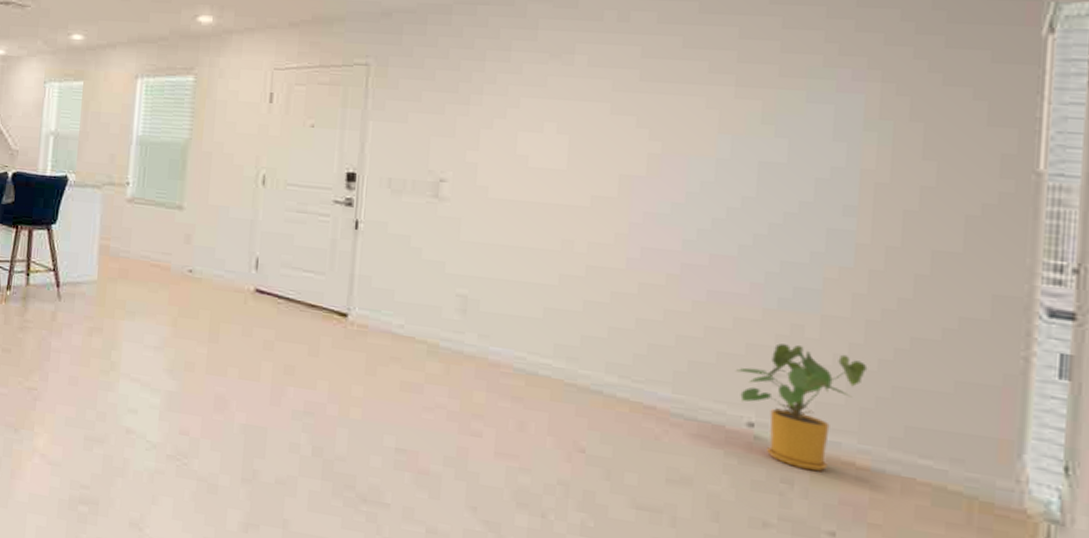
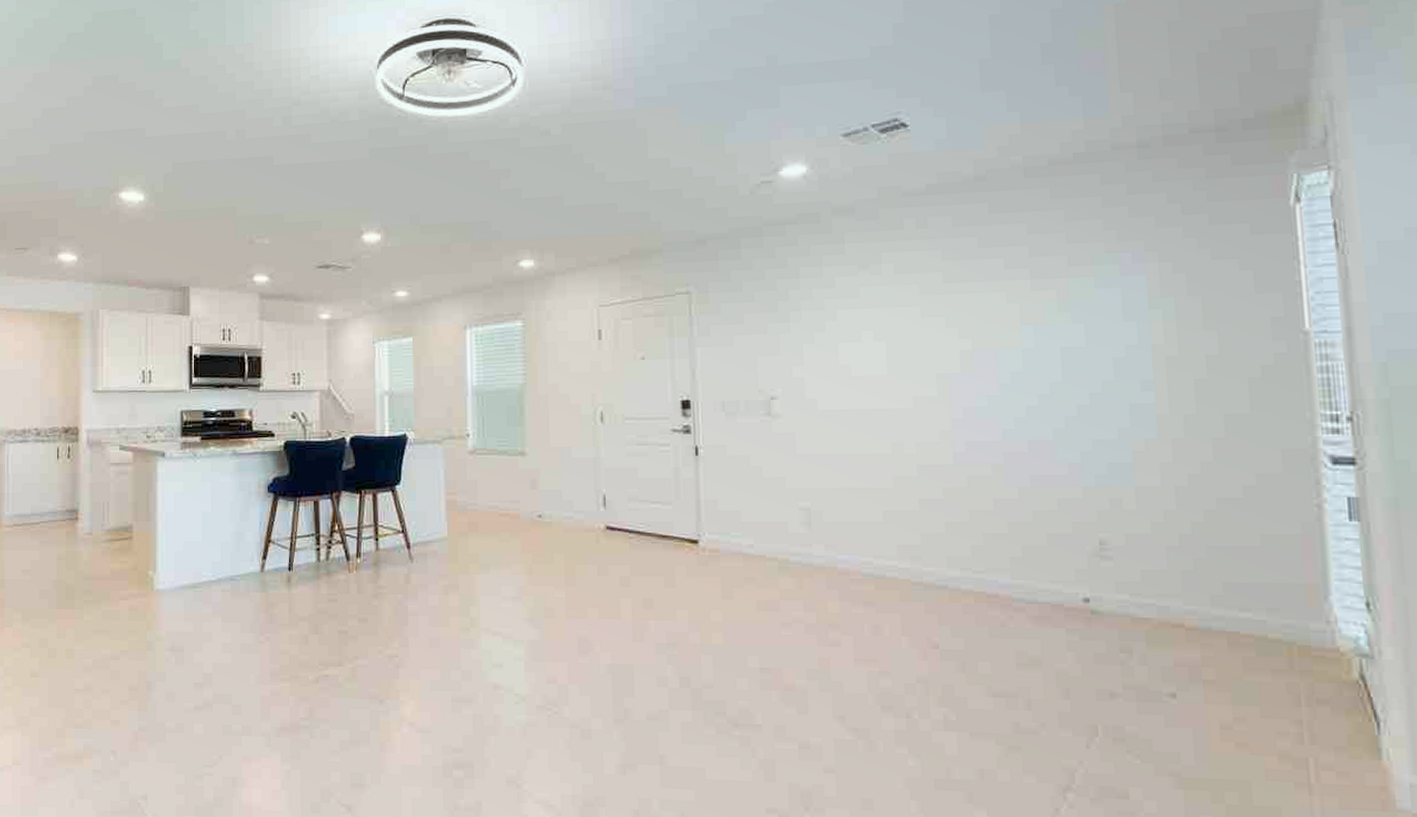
house plant: present [736,343,868,472] -> none [1067,519,1183,637]

